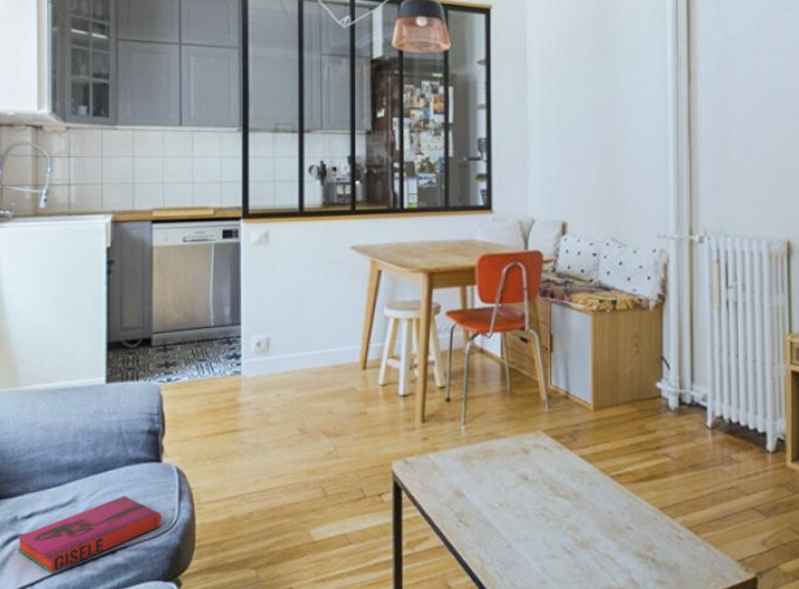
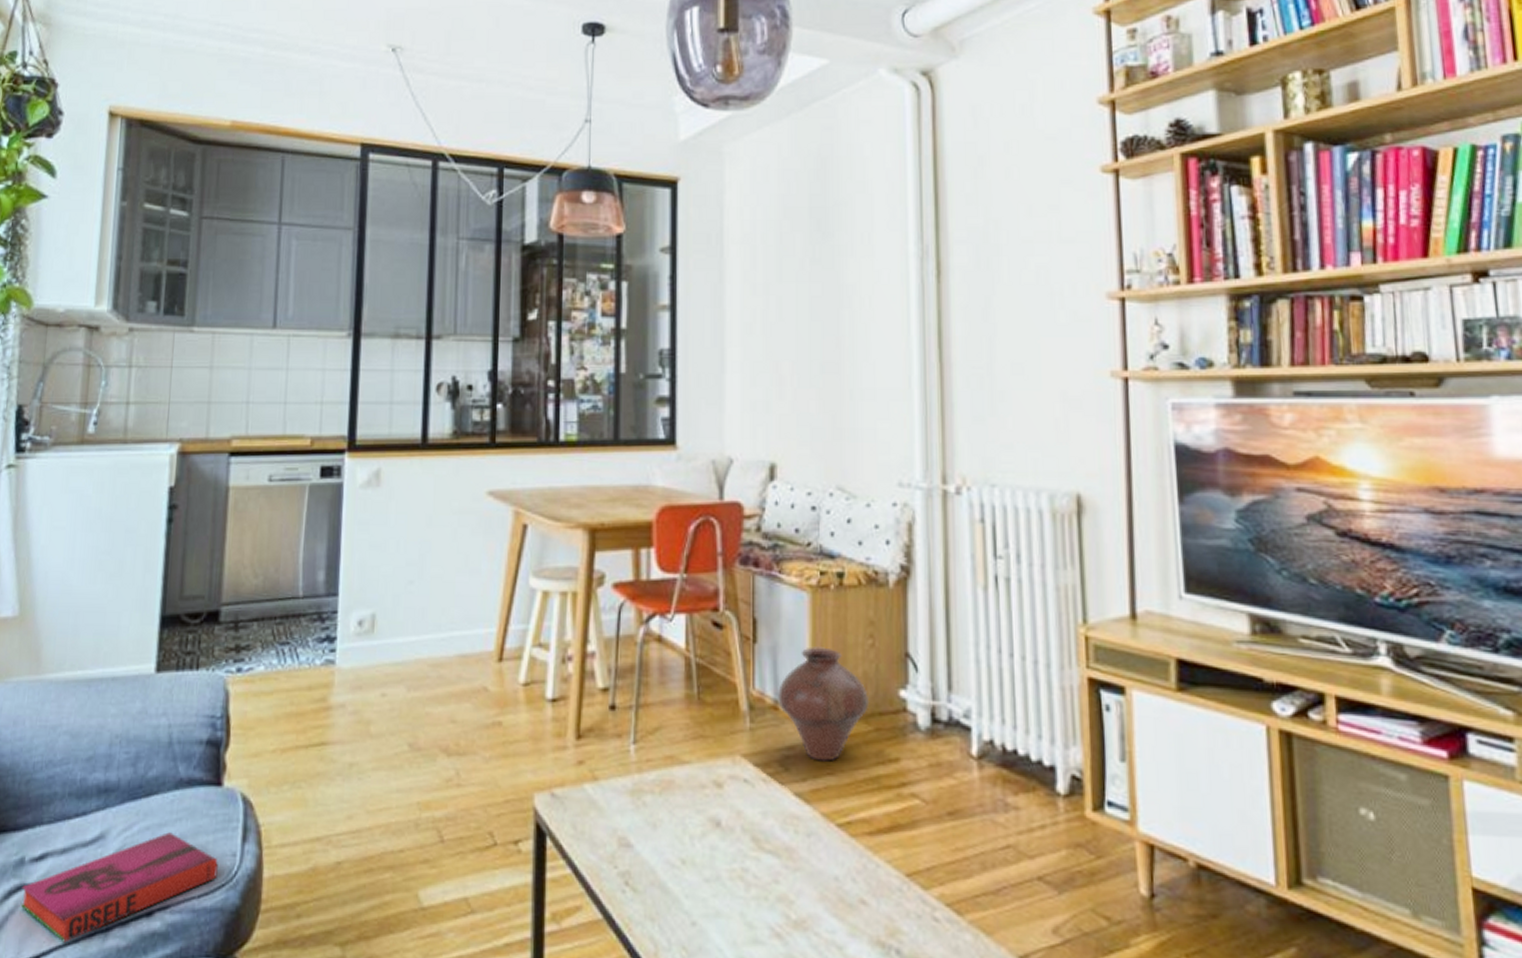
vase: none [567,354,635,433] -> present [777,646,870,762]

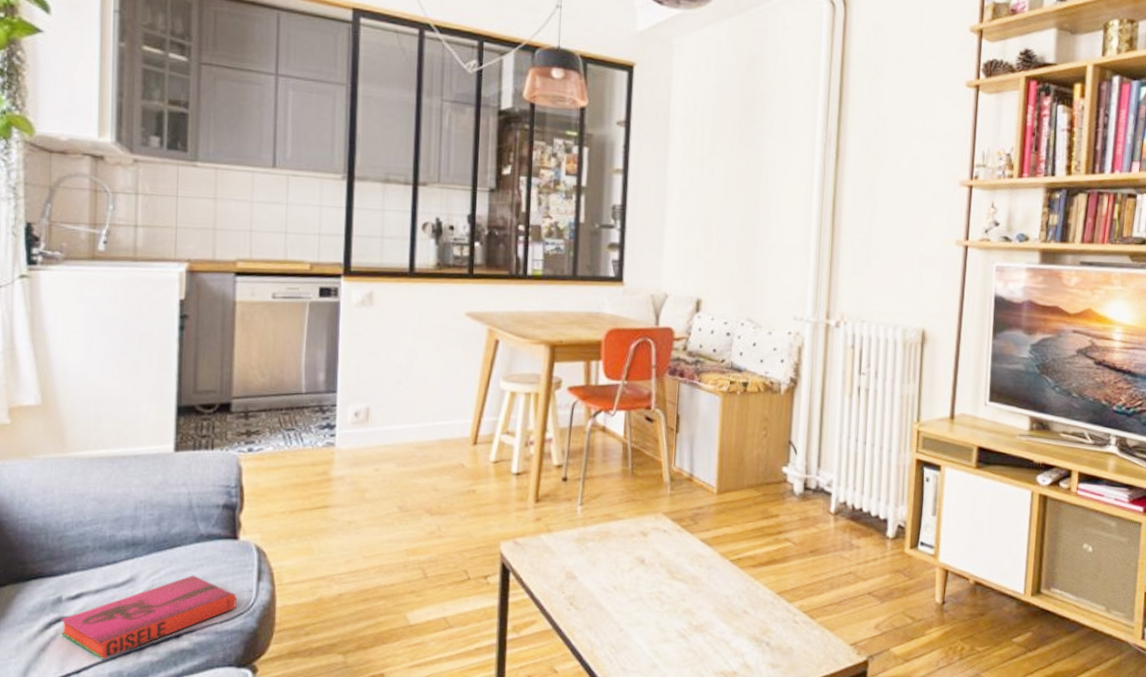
vase: present [777,646,870,762] -> none [692,436,761,517]

